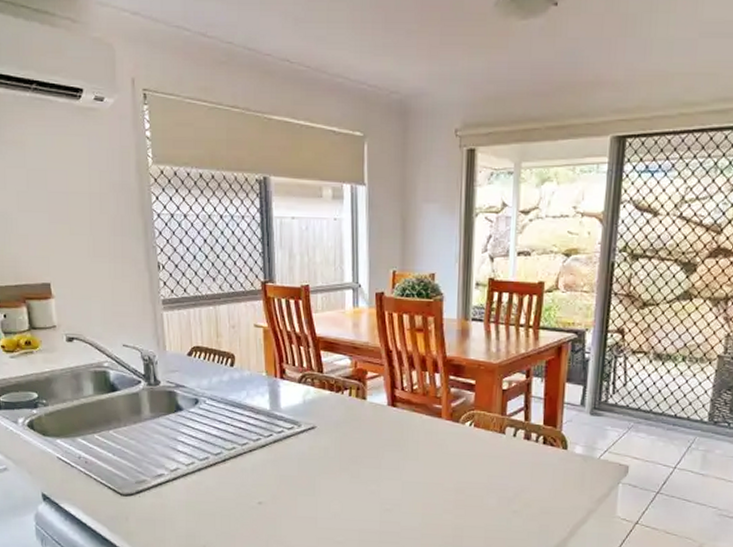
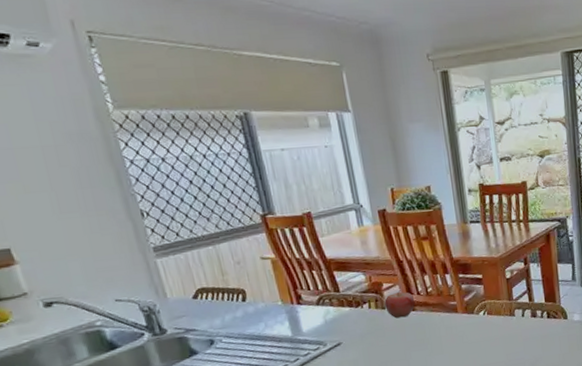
fruit: none [366,382,398,412] -> present [384,290,415,319]

